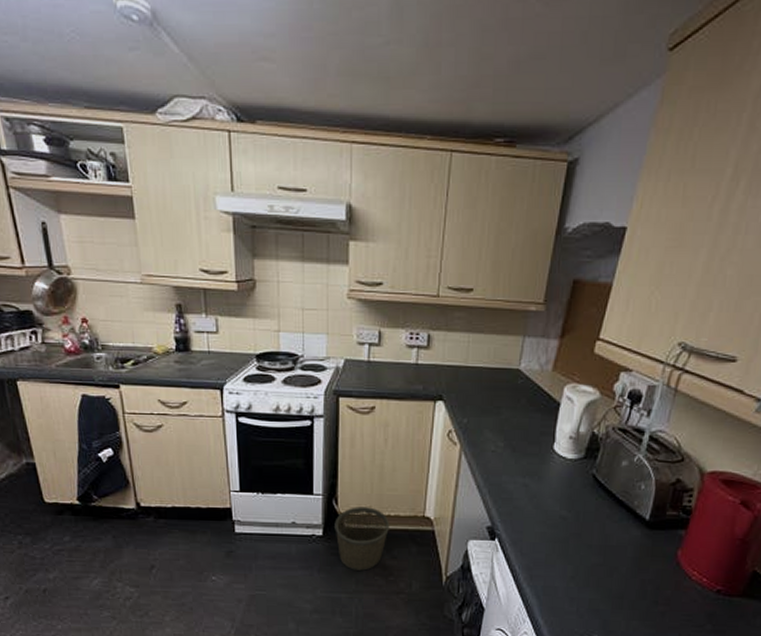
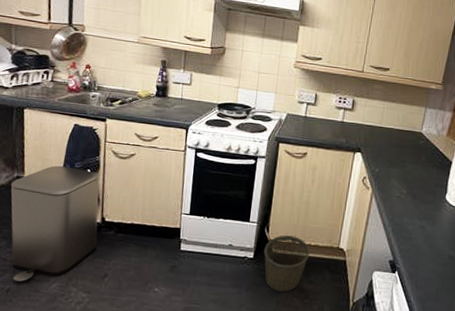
pedal bin: none [21,446,136,581] -> present [10,165,100,282]

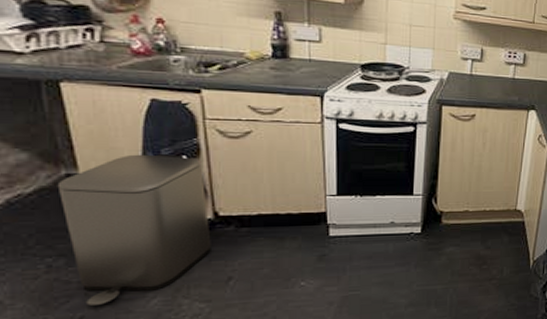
basket: present [264,235,310,292] -> none [433,204,486,263]

